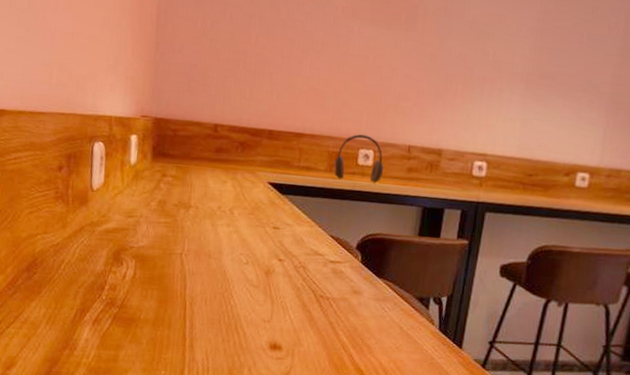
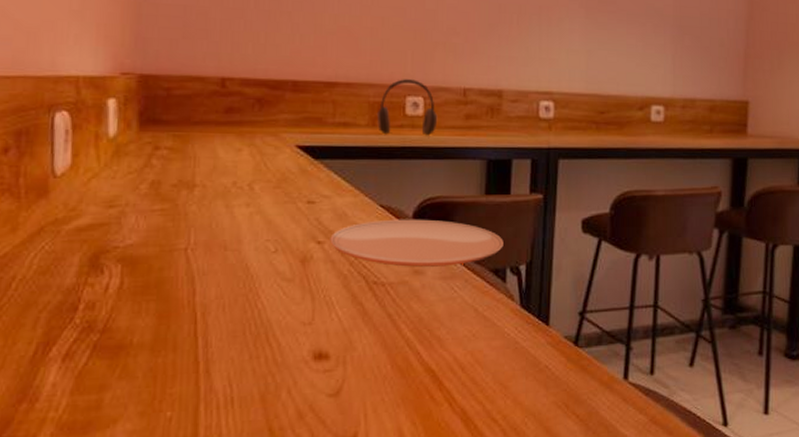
plate: none [289,247,430,291] -> present [330,219,503,267]

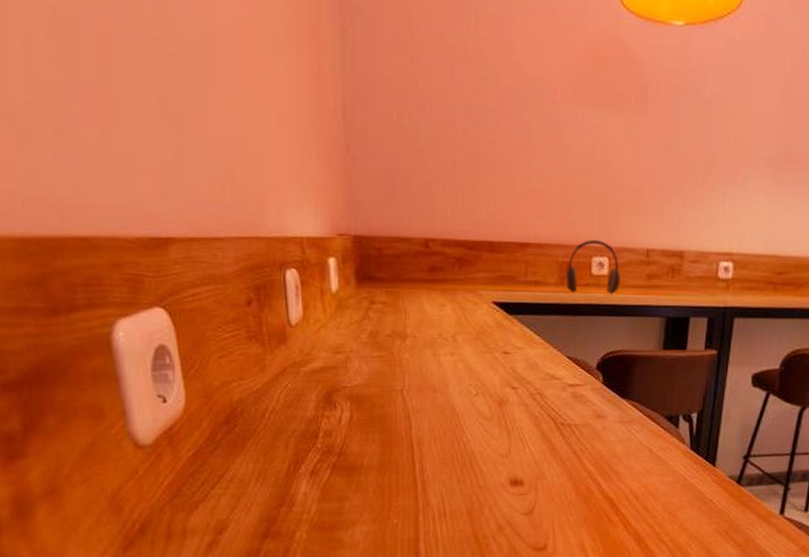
plate: present [330,219,503,267] -> none [523,369,678,412]

